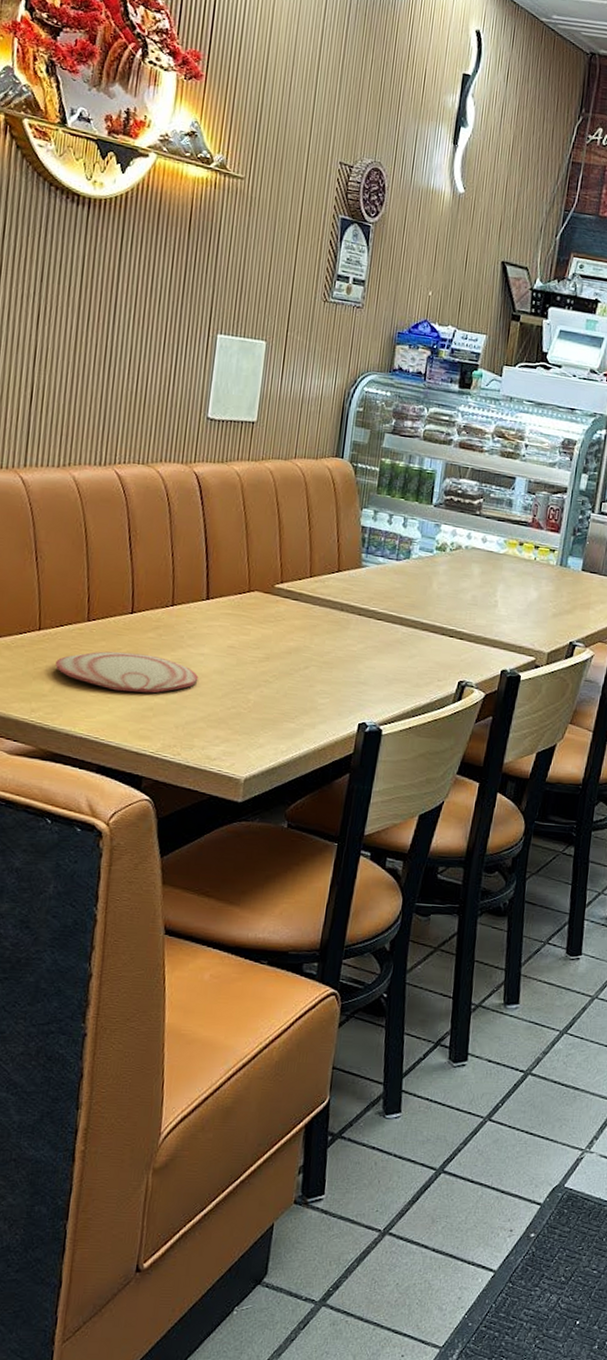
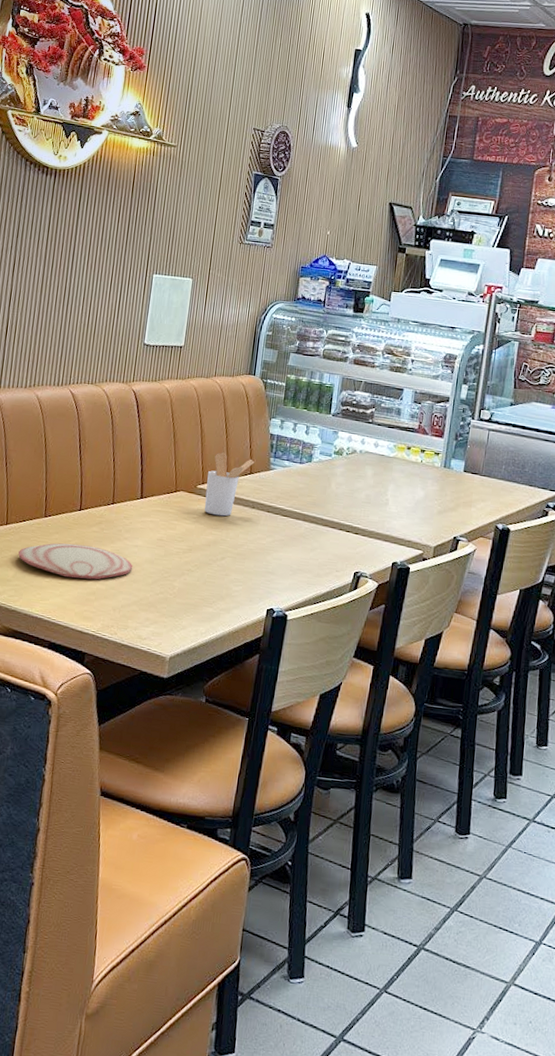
utensil holder: none [283,546,343,620] -> present [204,452,255,516]

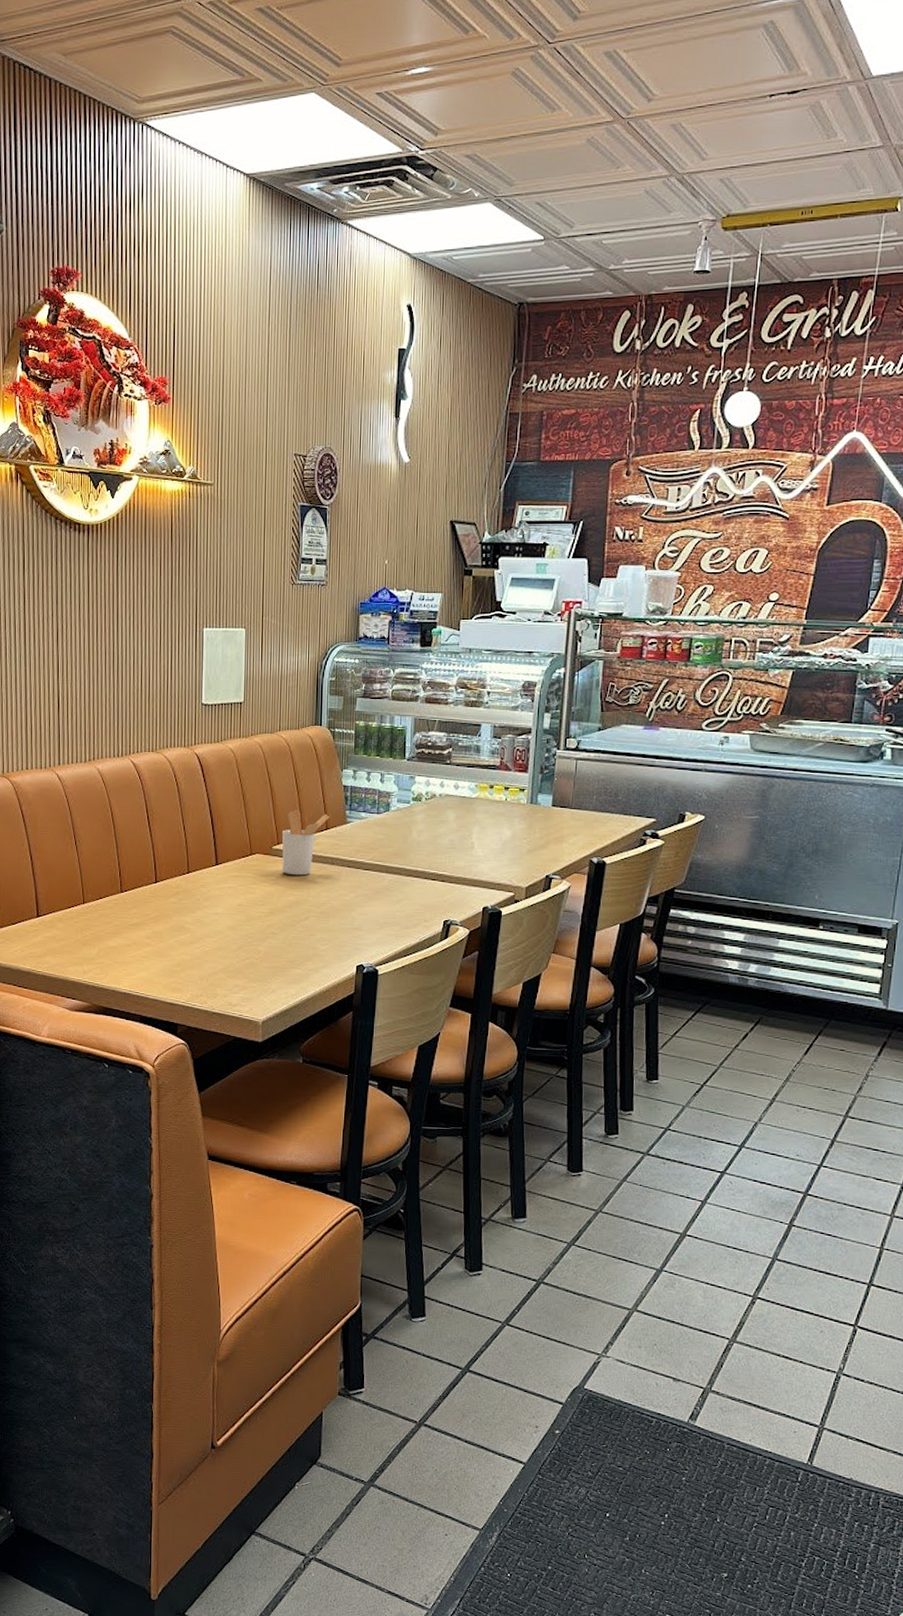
plate: present [18,543,133,580] -> none [99,917,216,951]

